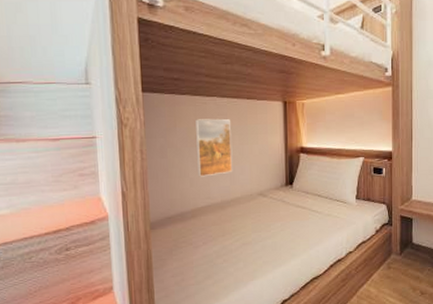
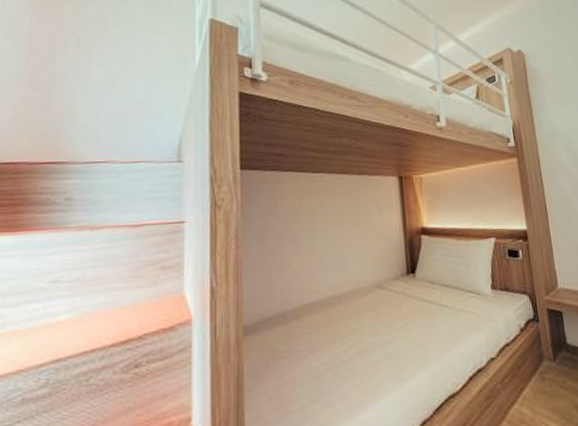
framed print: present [196,118,232,177] -> none [300,197,343,267]

